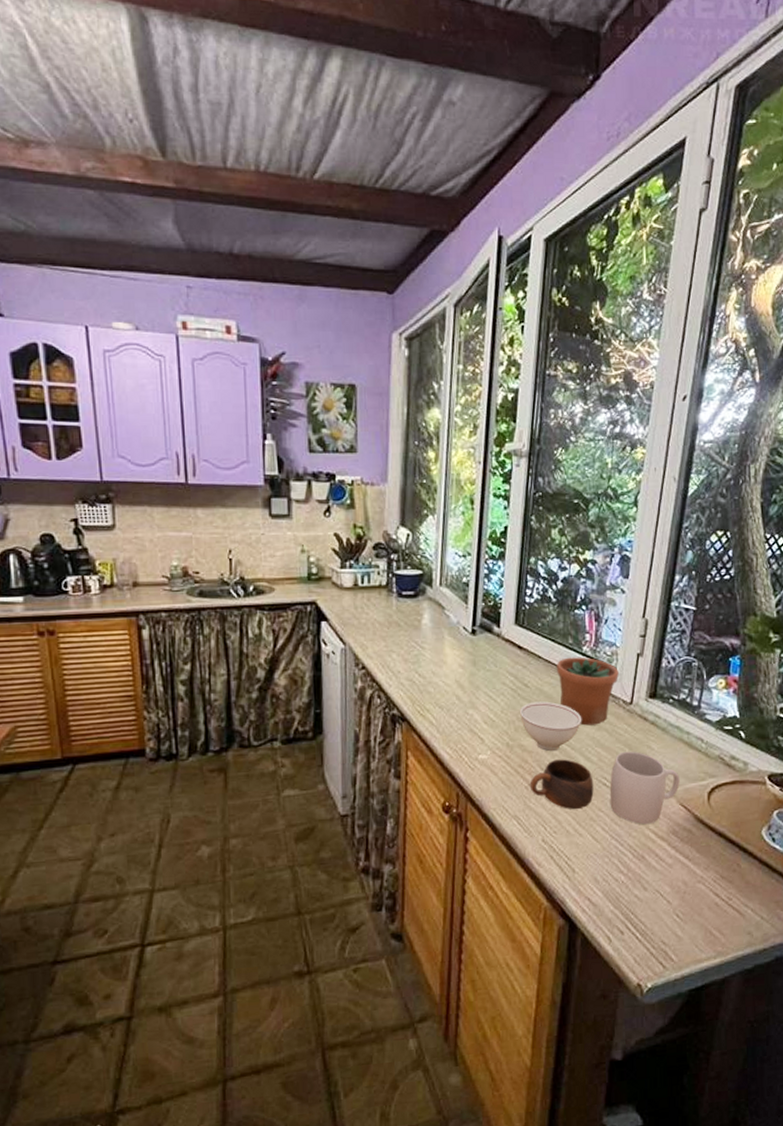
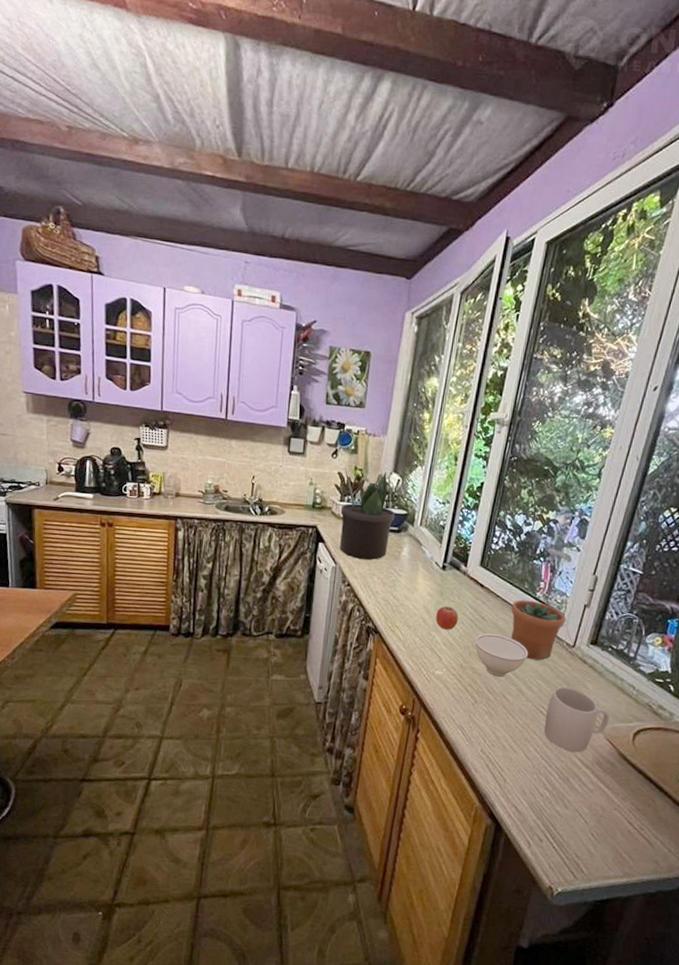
planter: none [340,525,409,635] -> present [340,466,395,560]
fruit: none [471,676,498,705] -> present [436,606,459,630]
cup: present [529,759,594,809] -> none [476,684,532,729]

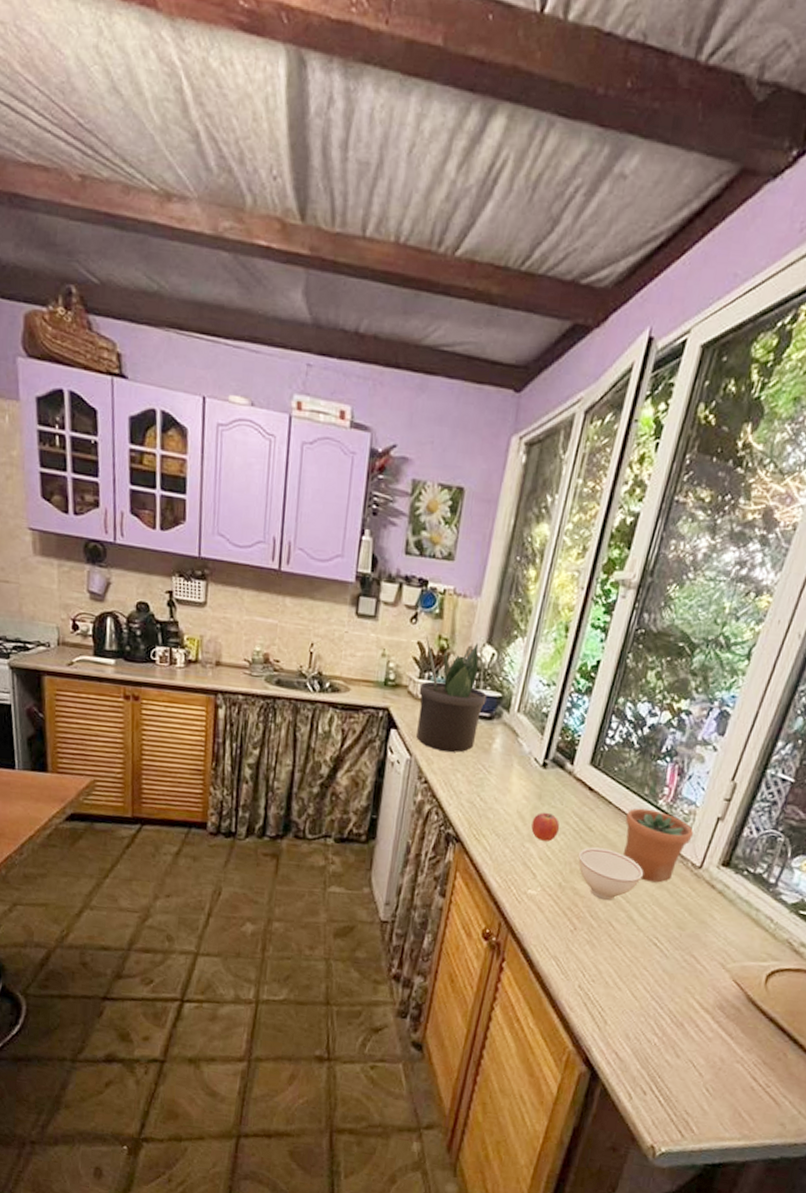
mug: present [544,686,609,753] -> none [656,915,739,994]

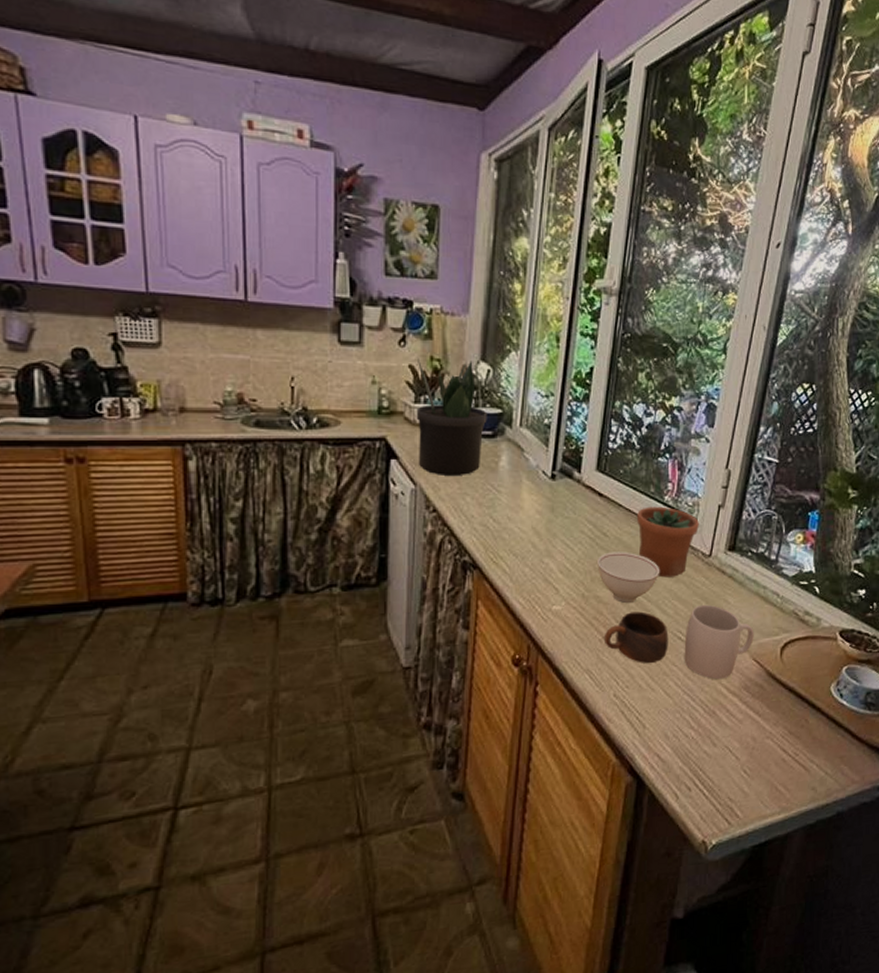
fruit: present [531,812,560,842] -> none [548,524,576,554]
cup: none [575,909,644,963] -> present [603,611,669,663]
mug: none [656,915,739,994] -> present [684,604,754,680]

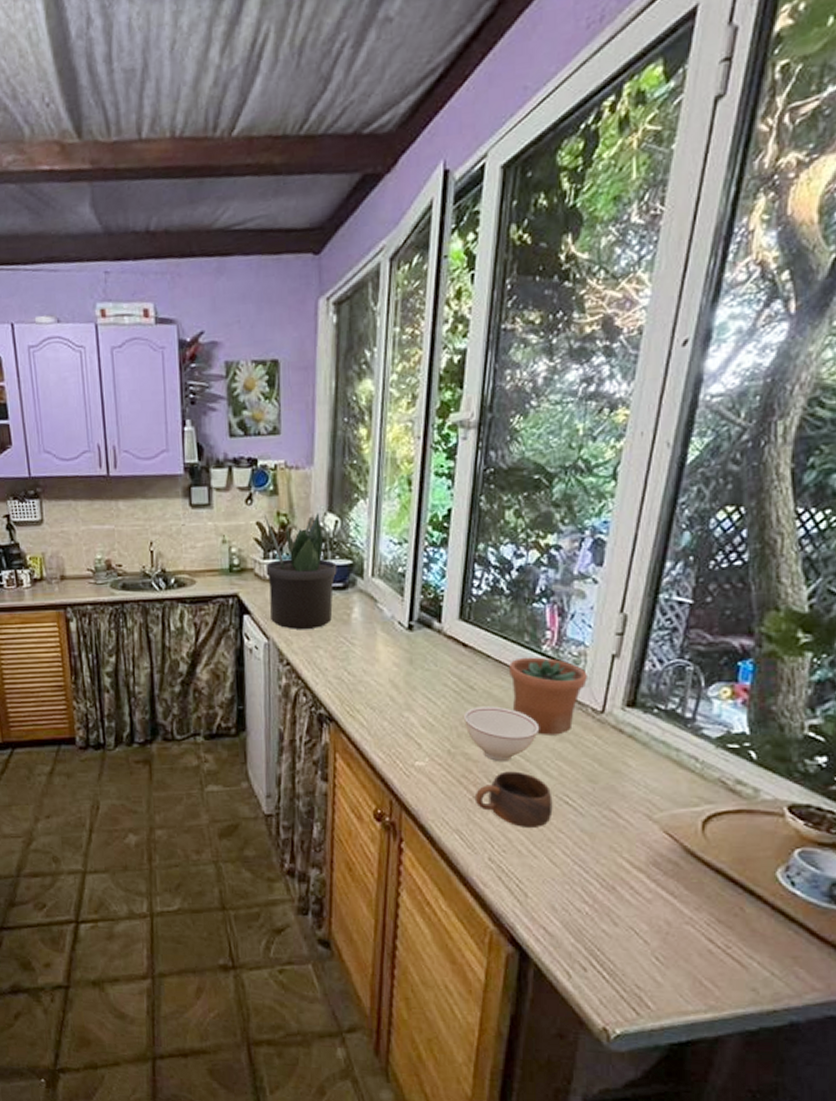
mug: present [684,604,754,680] -> none [572,767,664,852]

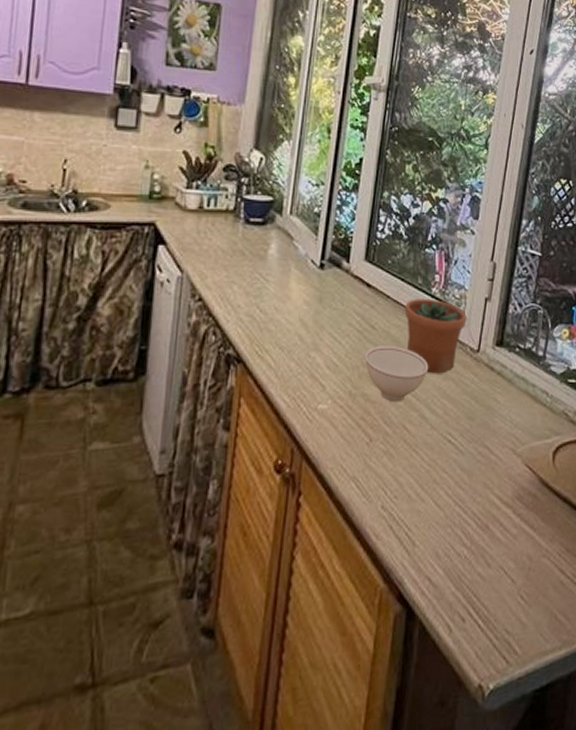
planter: present [263,513,337,629] -> none [187,143,258,263]
cup: present [474,771,553,827] -> none [371,411,438,470]

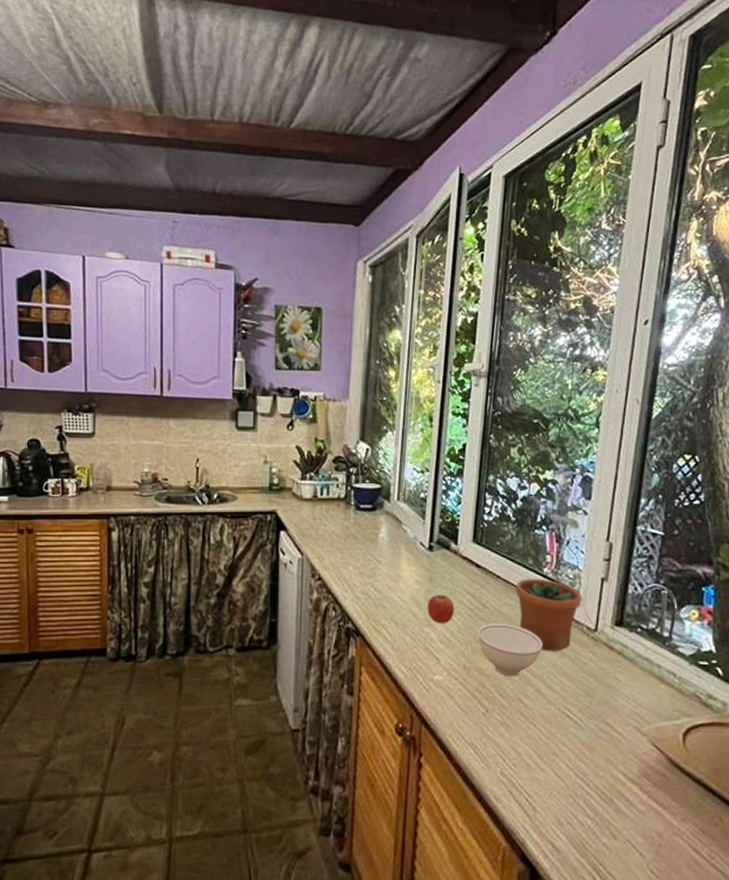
fruit: none [315,315,344,347] -> present [427,594,455,623]

